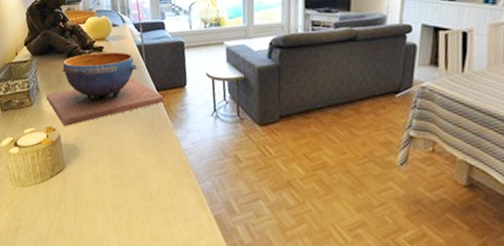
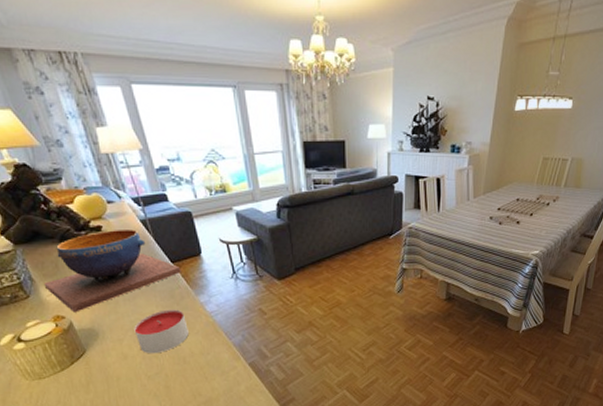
candle: none [110,138,161,184] -> present [134,309,189,354]

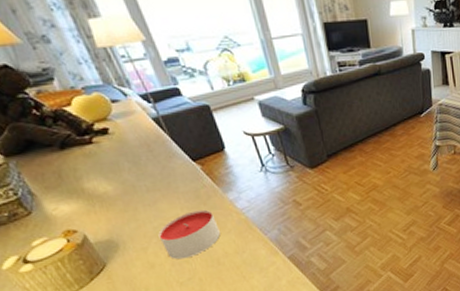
decorative bowl: present [43,230,181,313] -> none [46,129,205,225]

